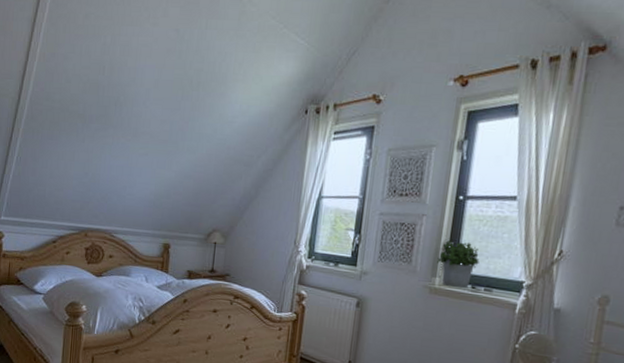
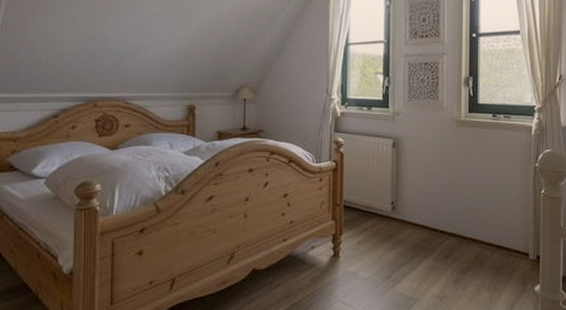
potted plant: present [437,239,480,289] -> none [461,74,496,118]

